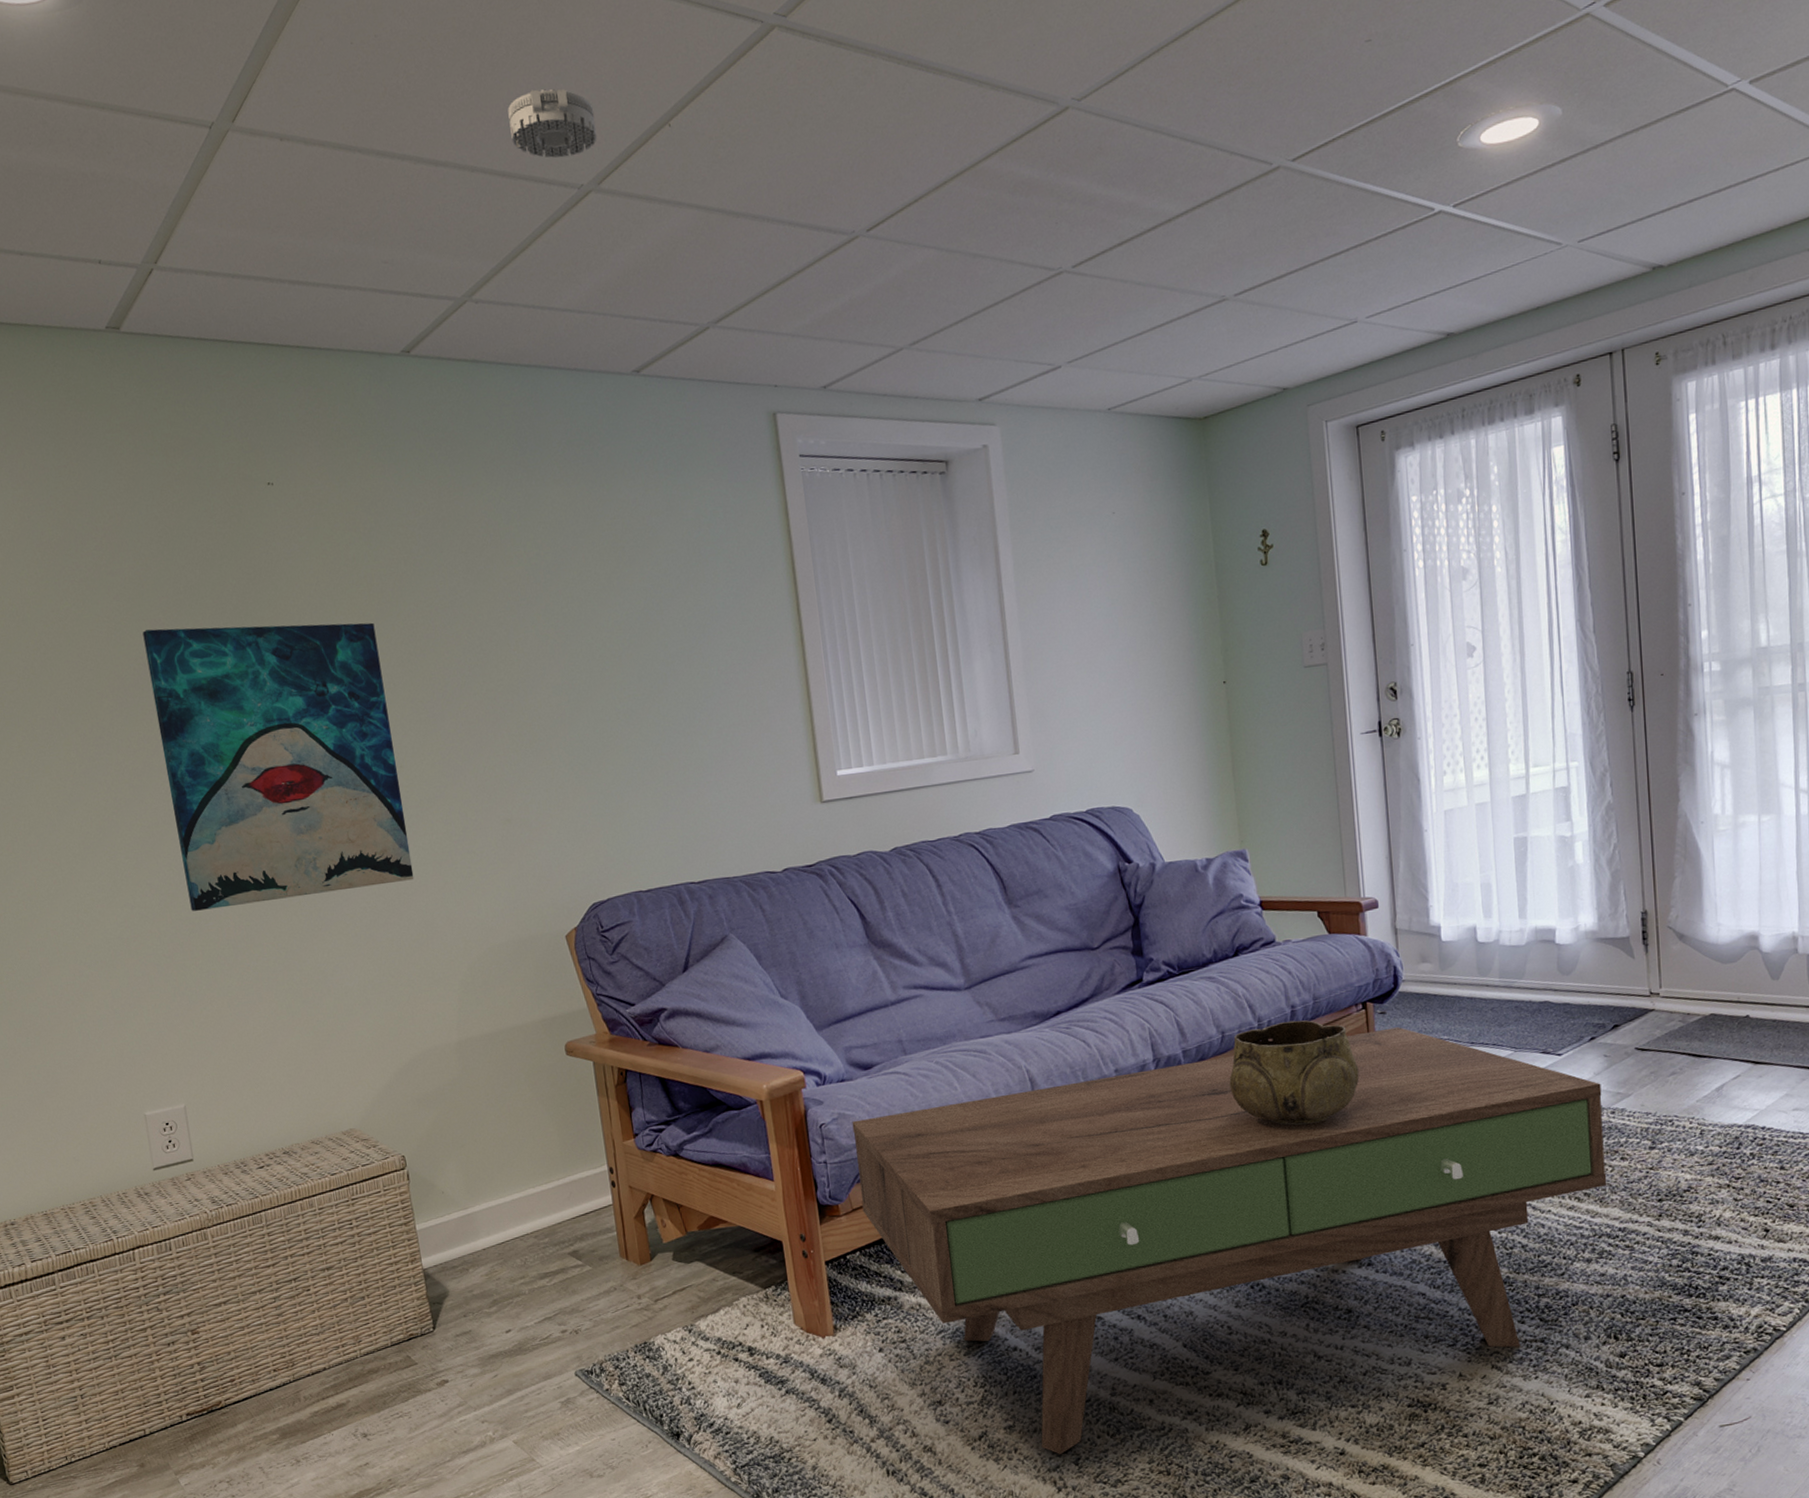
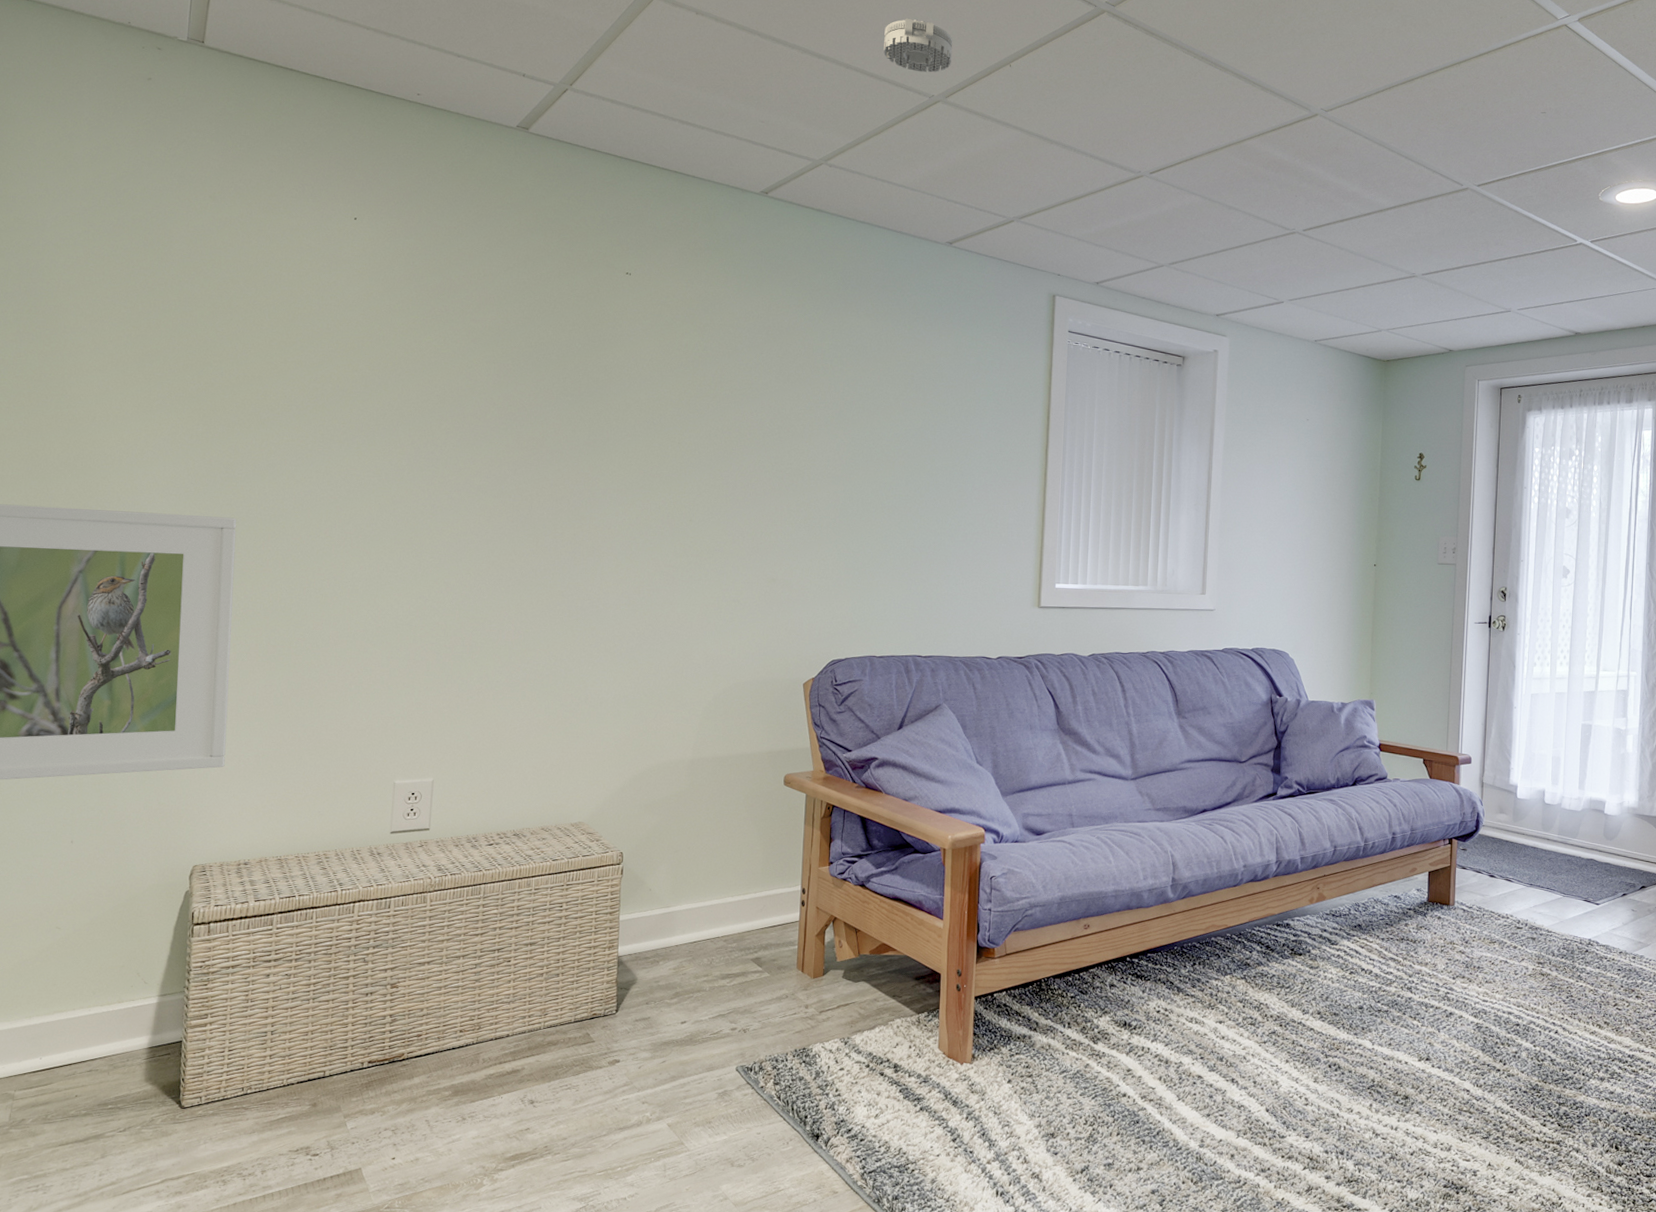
wall art: present [142,622,414,911] -> none [479,371,692,616]
coffee table: present [852,1027,1607,1454] -> none [1014,863,1627,1194]
decorative bowl: present [1229,1020,1359,1125] -> none [1335,845,1440,934]

